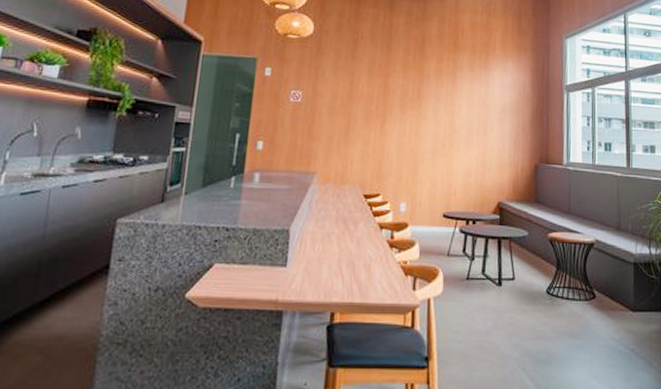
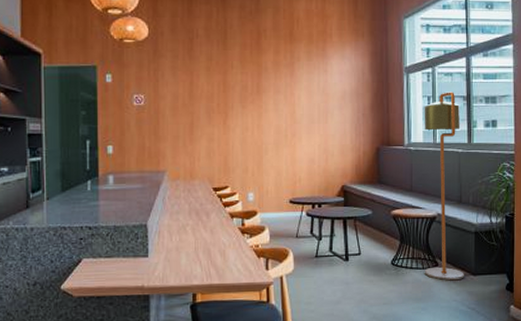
floor lamp: none [582,113,623,316] -> present [424,92,464,281]

